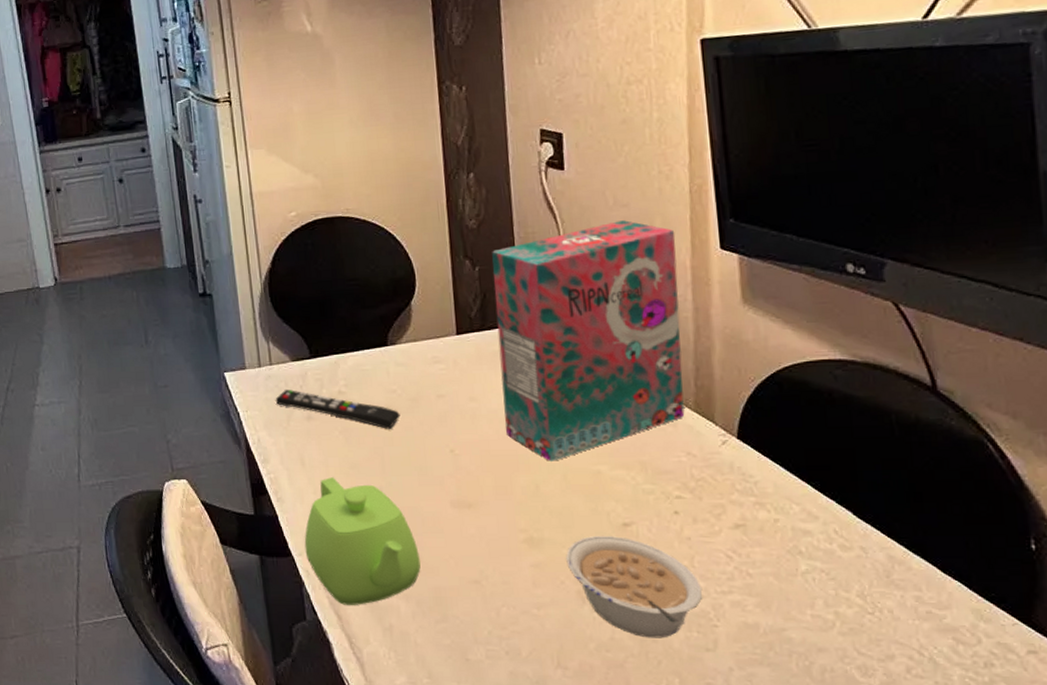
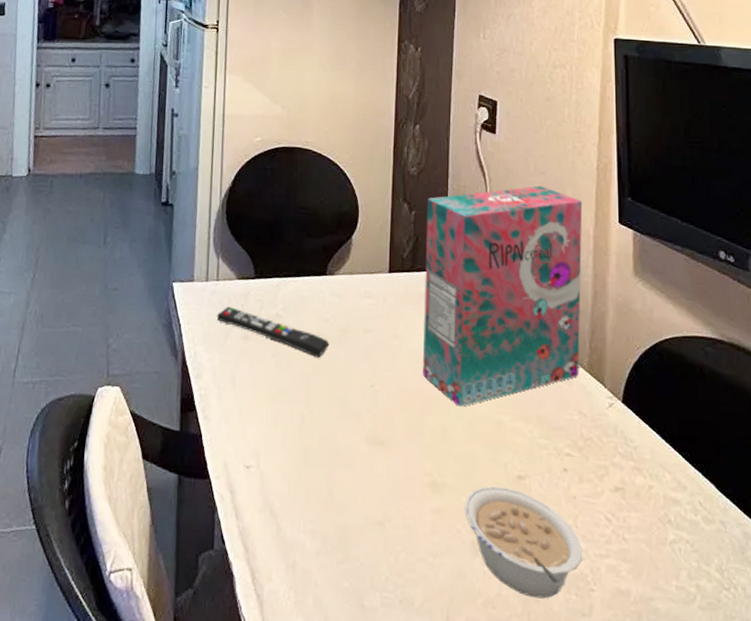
teapot: present [304,477,421,605] -> none [223,400,330,538]

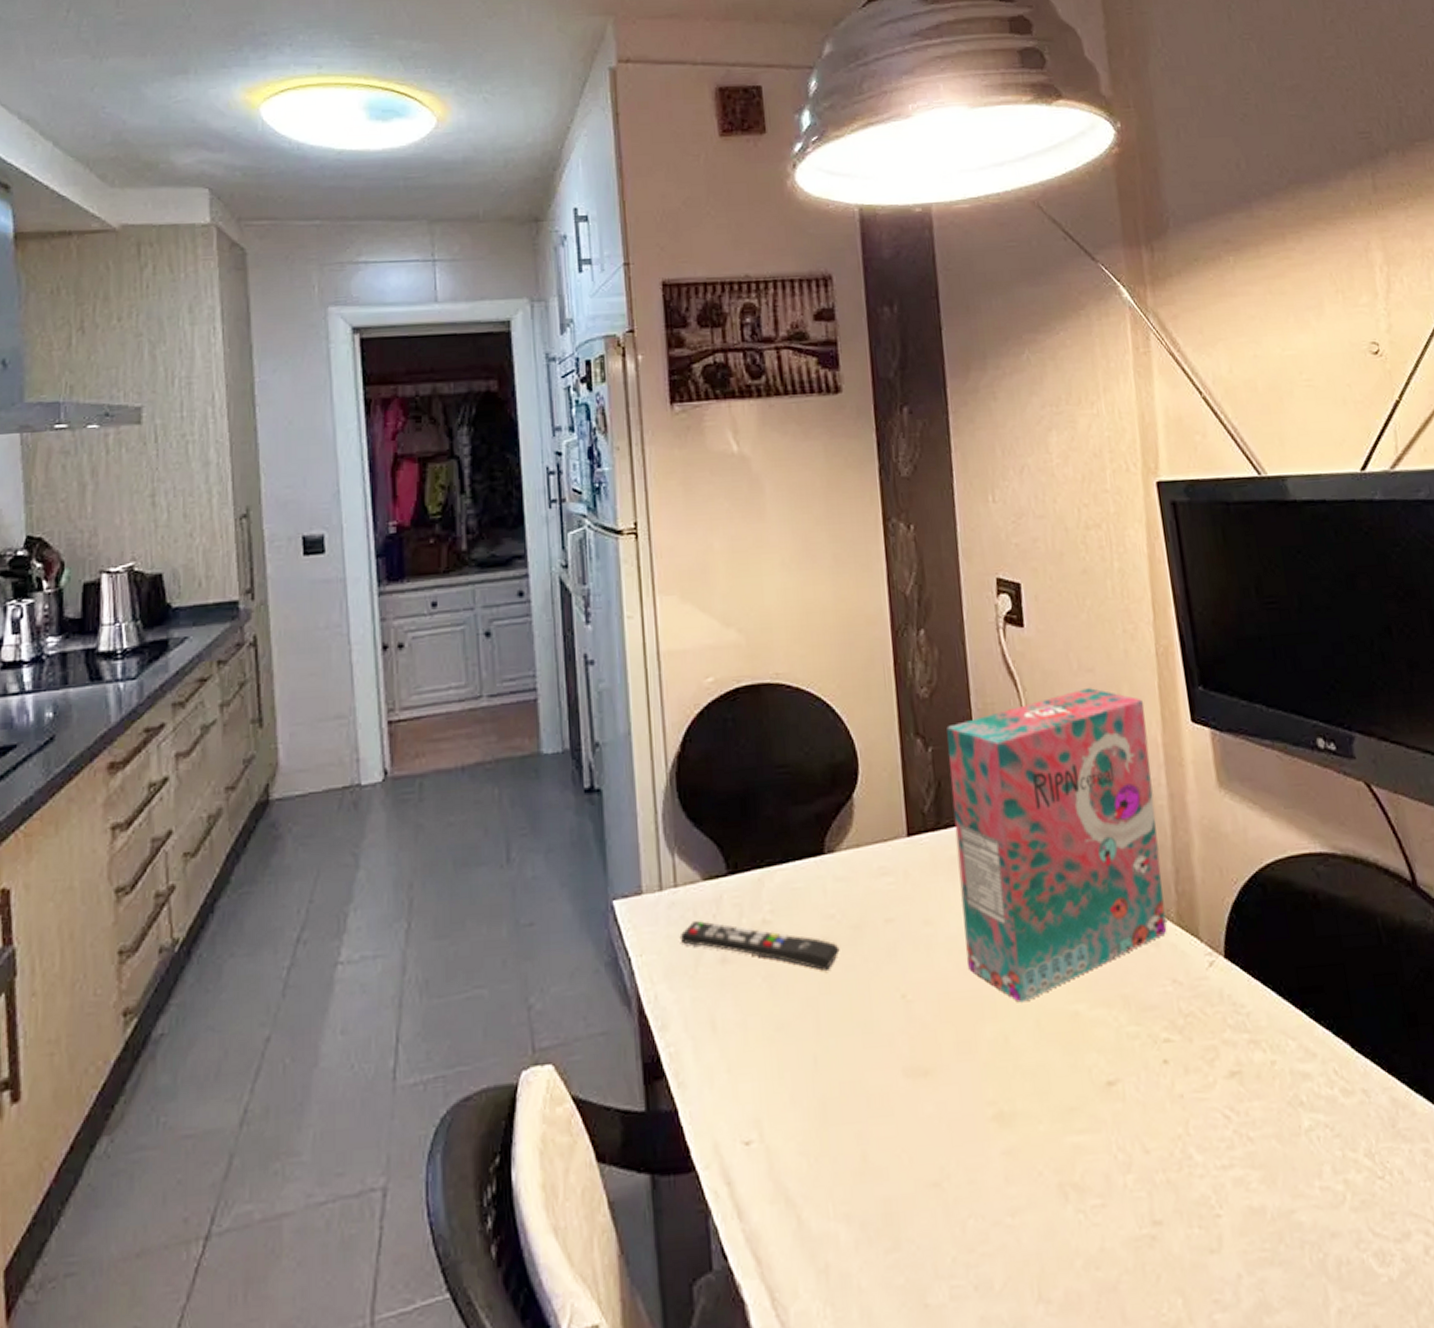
legume: present [464,486,583,599] -> none [1043,1100,1202,1243]

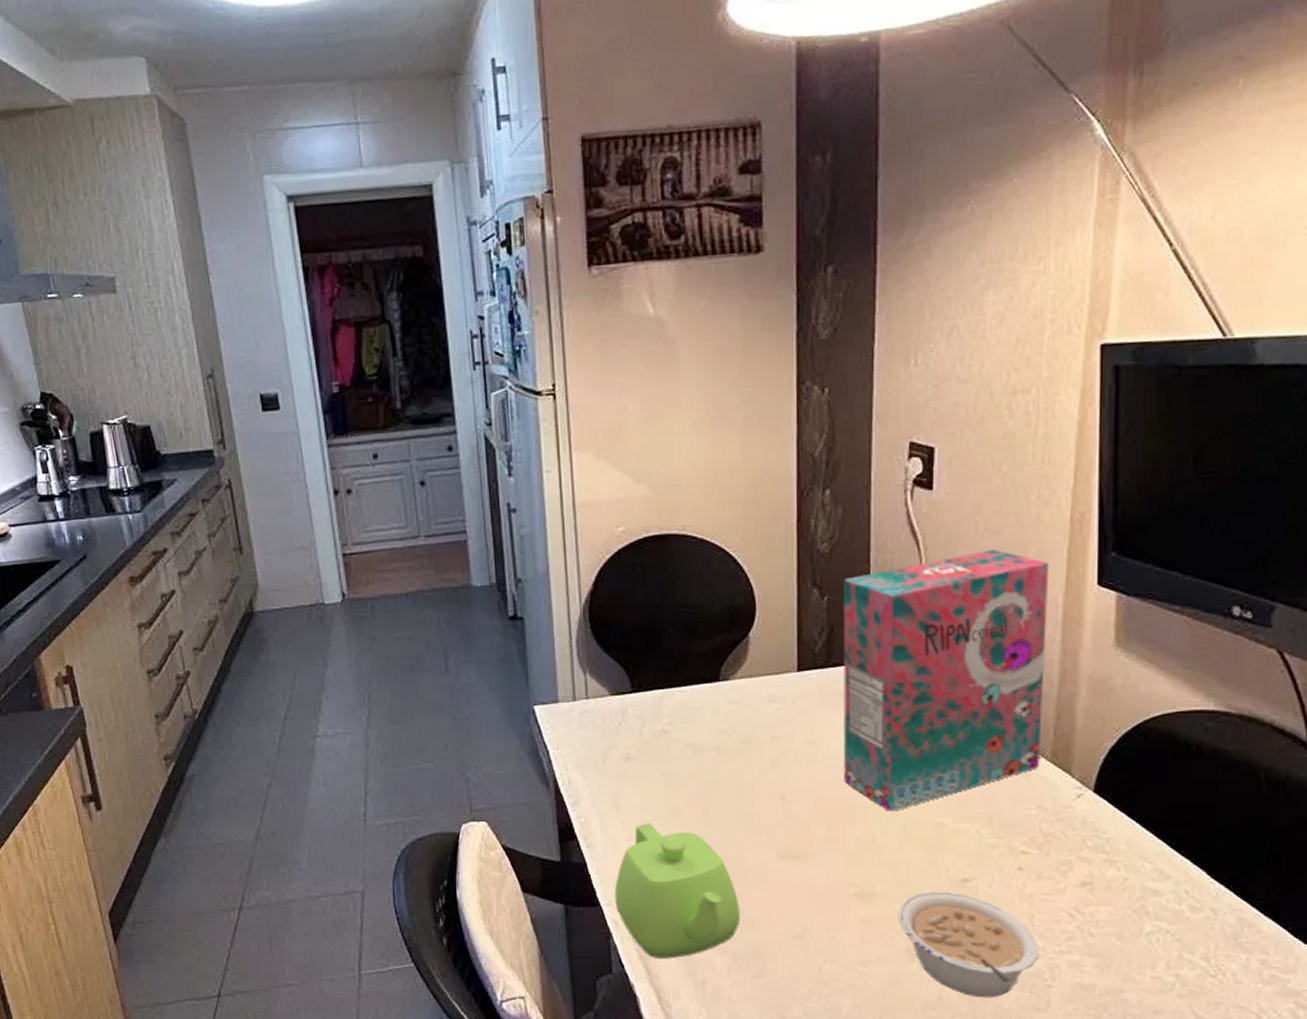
remote control: present [679,920,840,972] -> none [590,725,729,774]
teapot: none [713,1045,866,1240] -> present [614,823,740,959]
legume: none [1043,1100,1202,1243] -> present [898,891,1040,998]

